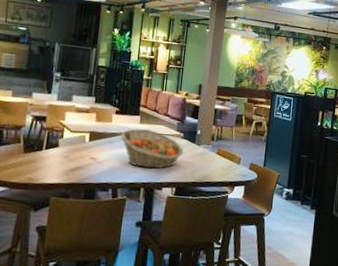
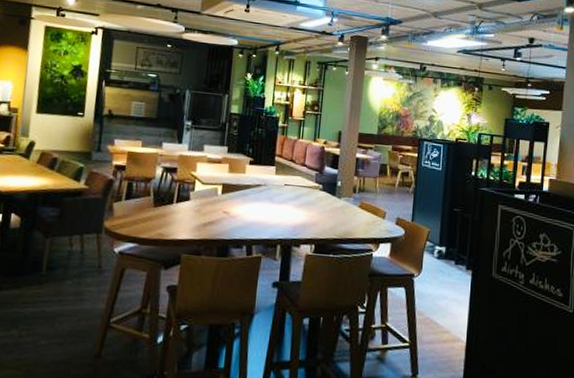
fruit basket: present [120,128,184,169] -> none [254,180,323,224]

